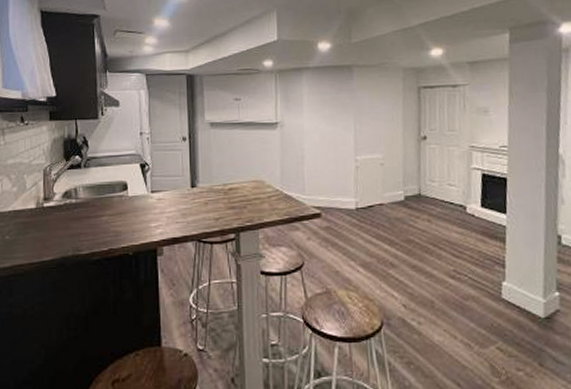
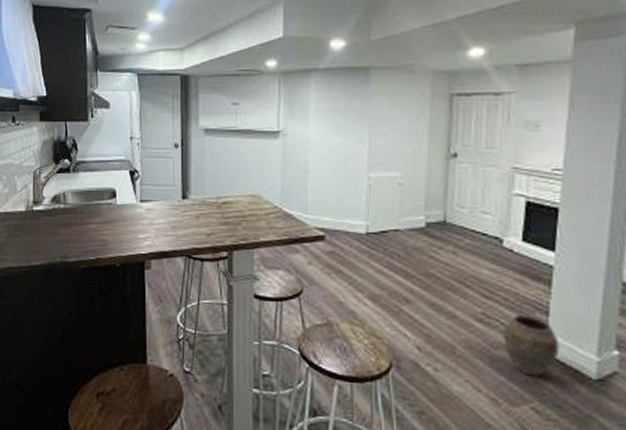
vase: none [471,269,516,321] -> present [503,315,560,377]

